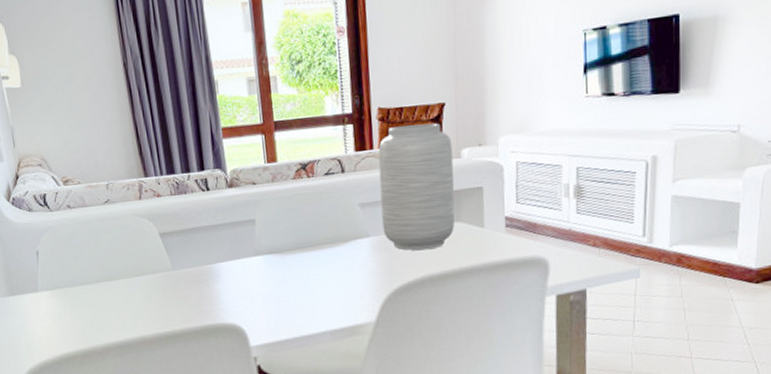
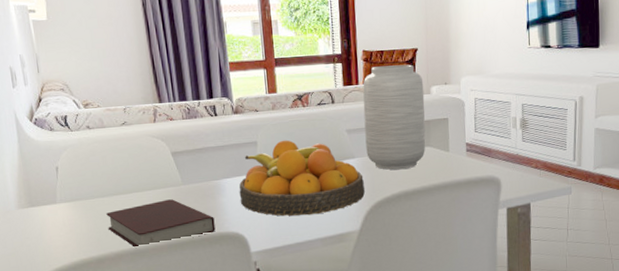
book: none [91,286,210,342] -> present [106,199,216,249]
fruit bowl: none [236,216,382,305] -> present [239,140,365,216]

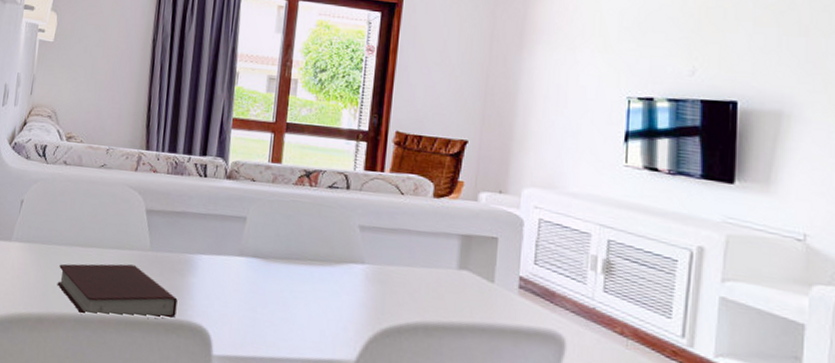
fruit bowl: present [239,140,365,216] -> none [212,222,372,328]
vase: present [363,64,426,170] -> none [380,154,470,294]

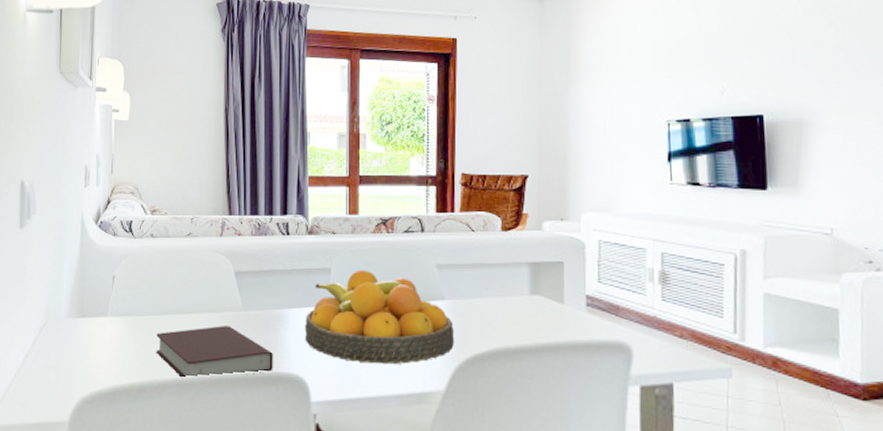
fruit bowl: none [212,222,372,328] -> present [304,269,454,365]

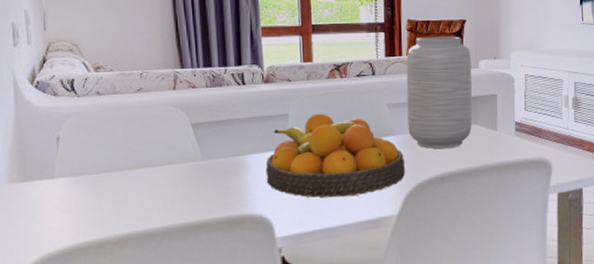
book: present [156,326,273,380] -> none [112,176,237,232]
vase: none [458,193,535,321] -> present [406,36,473,150]

